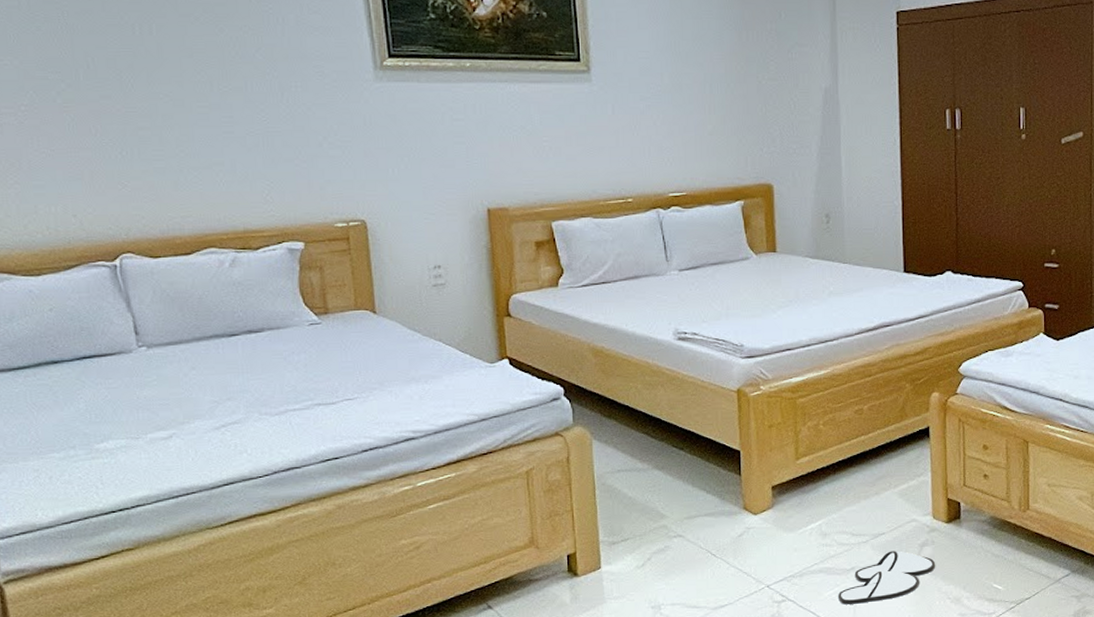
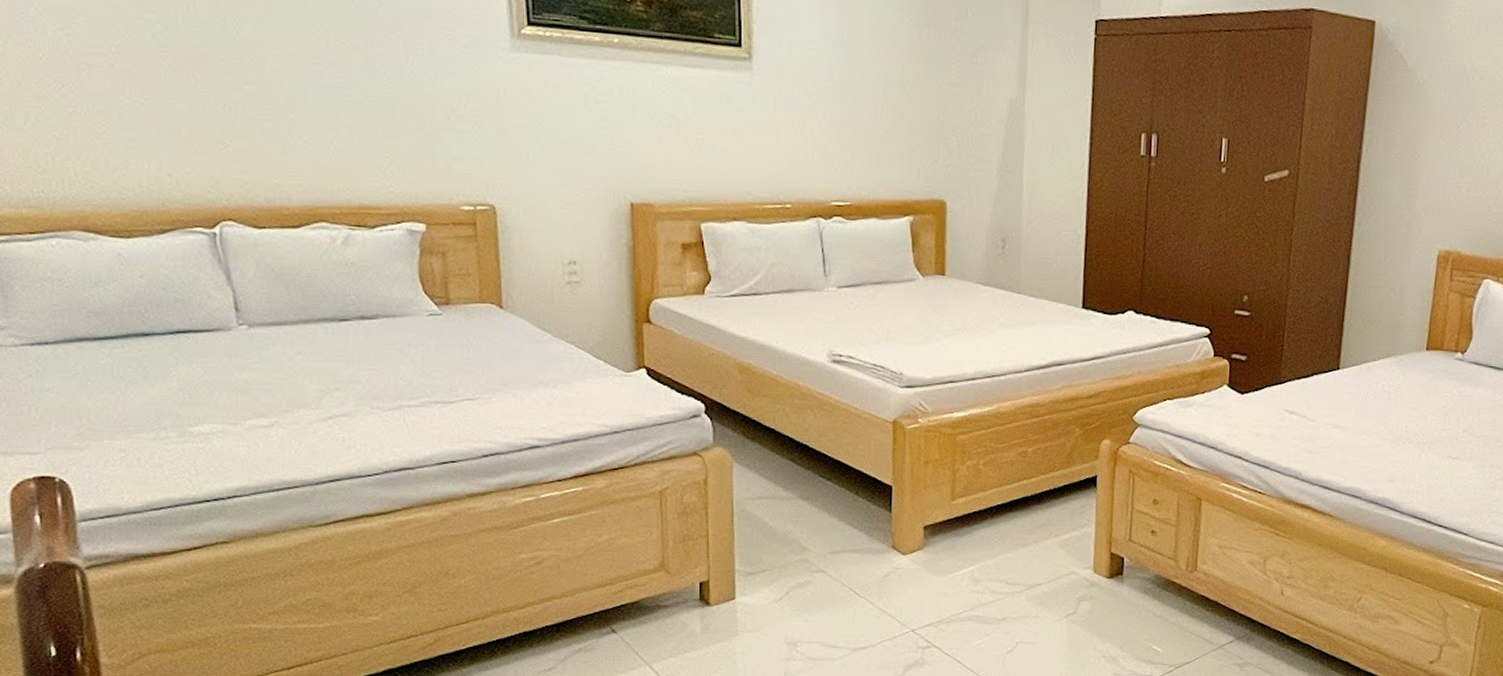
slippers: present [838,551,936,605] -> none [987,603,1093,656]

